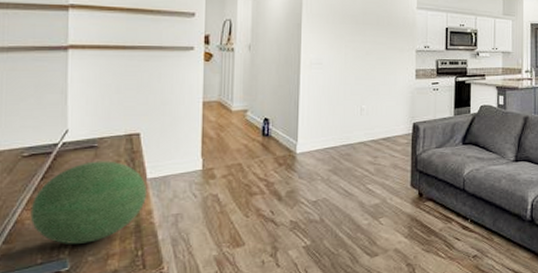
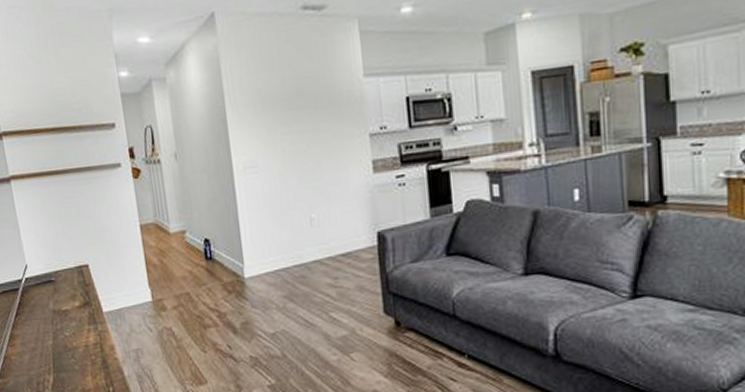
decorative orb: present [30,161,146,244] -> none [13,295,107,380]

